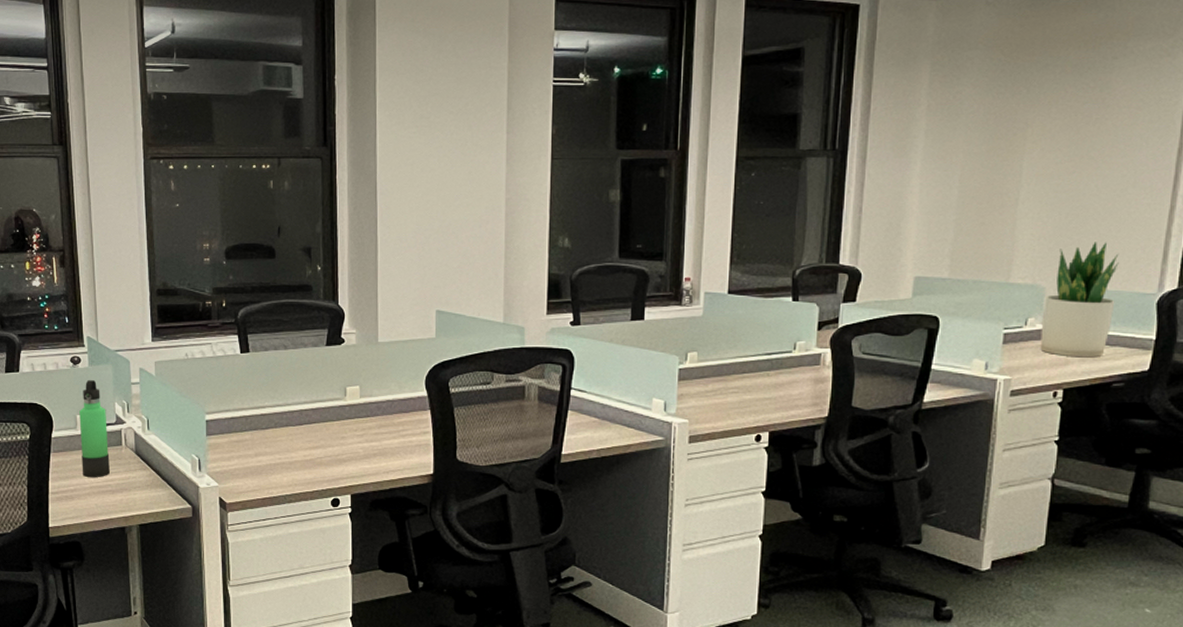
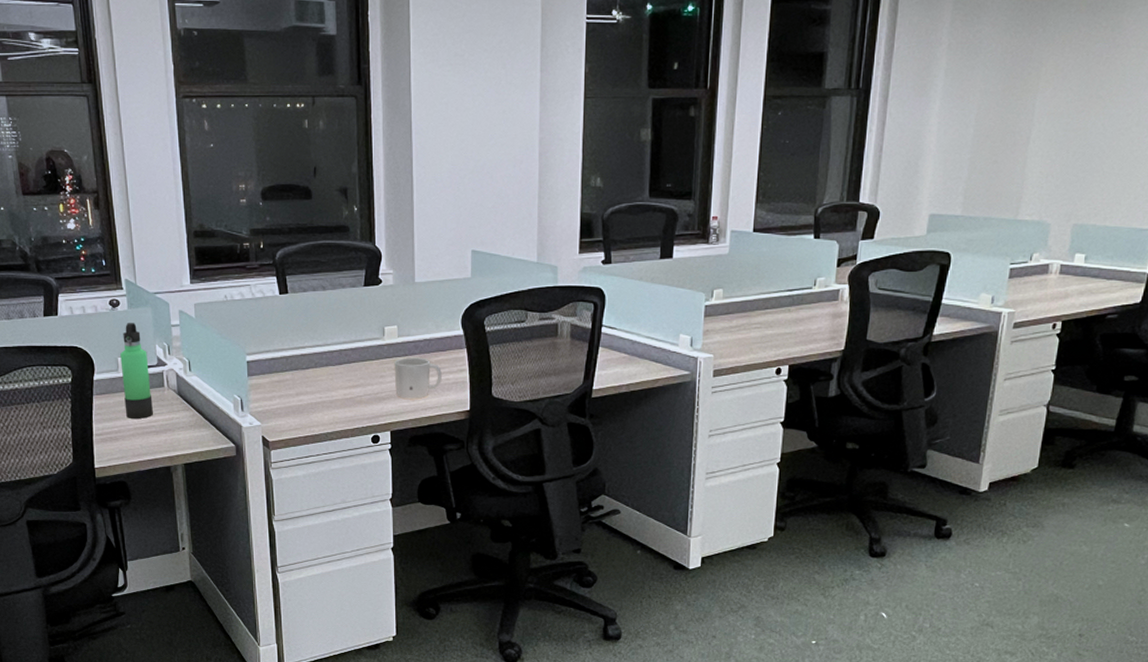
mug: none [355,418,404,463] -> present [394,357,442,400]
planter: present [1040,242,1119,358] -> none [1043,179,1120,291]

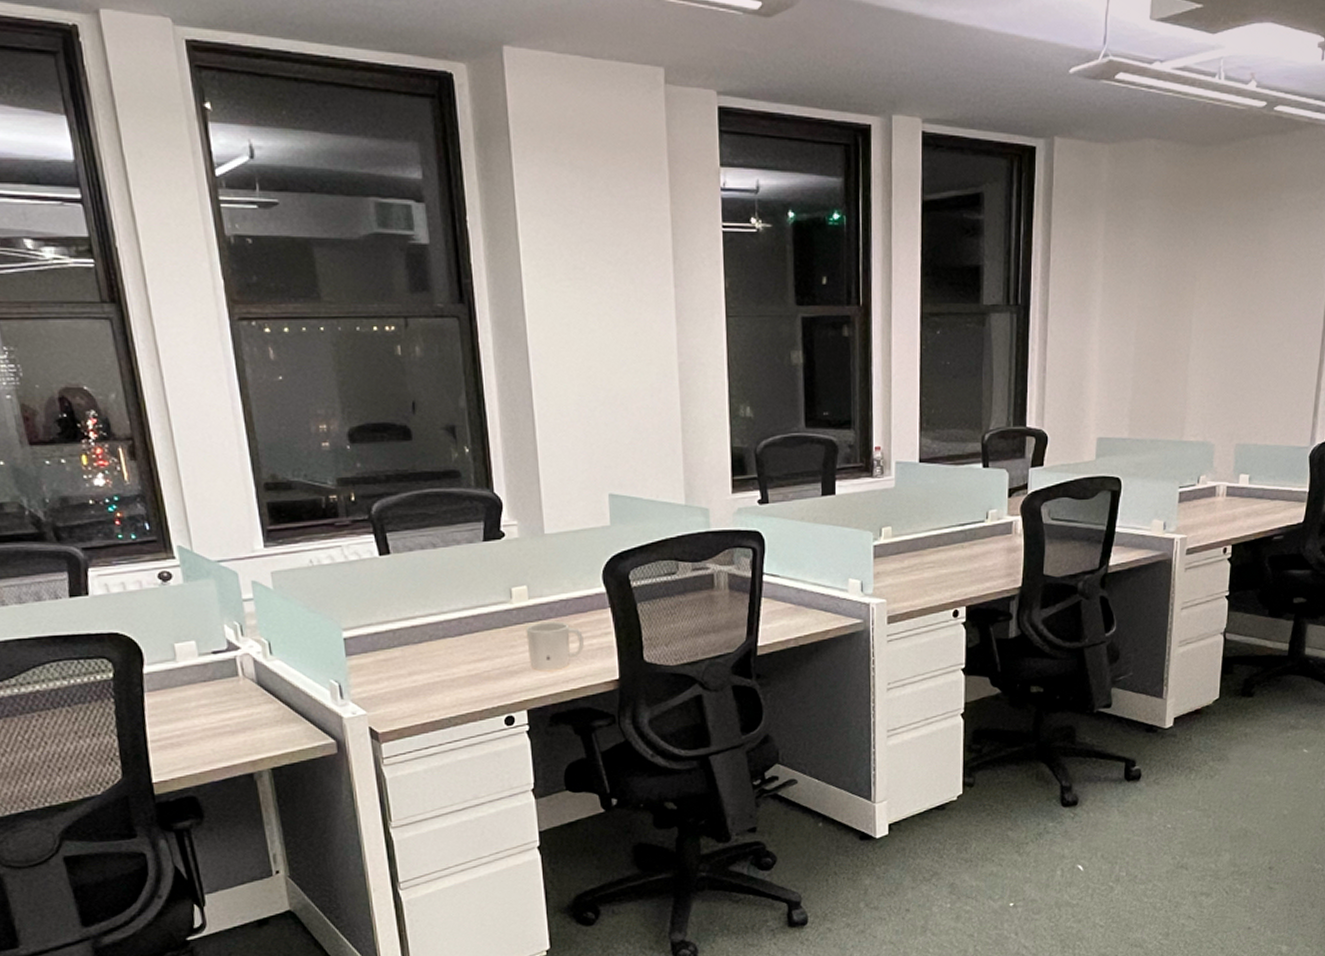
thermos bottle: present [120,323,153,418] -> none [177,599,226,718]

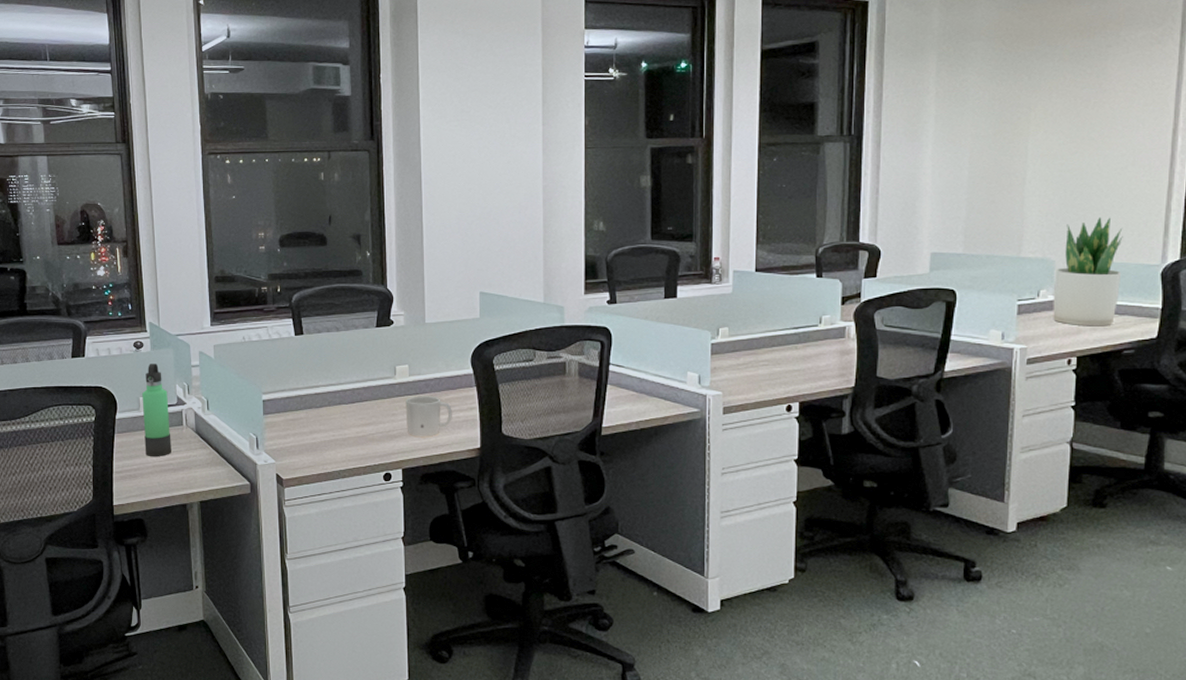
thermos bottle: none [177,599,226,718] -> present [142,364,171,456]
planter: none [1211,397,1277,513] -> present [1053,217,1123,327]

